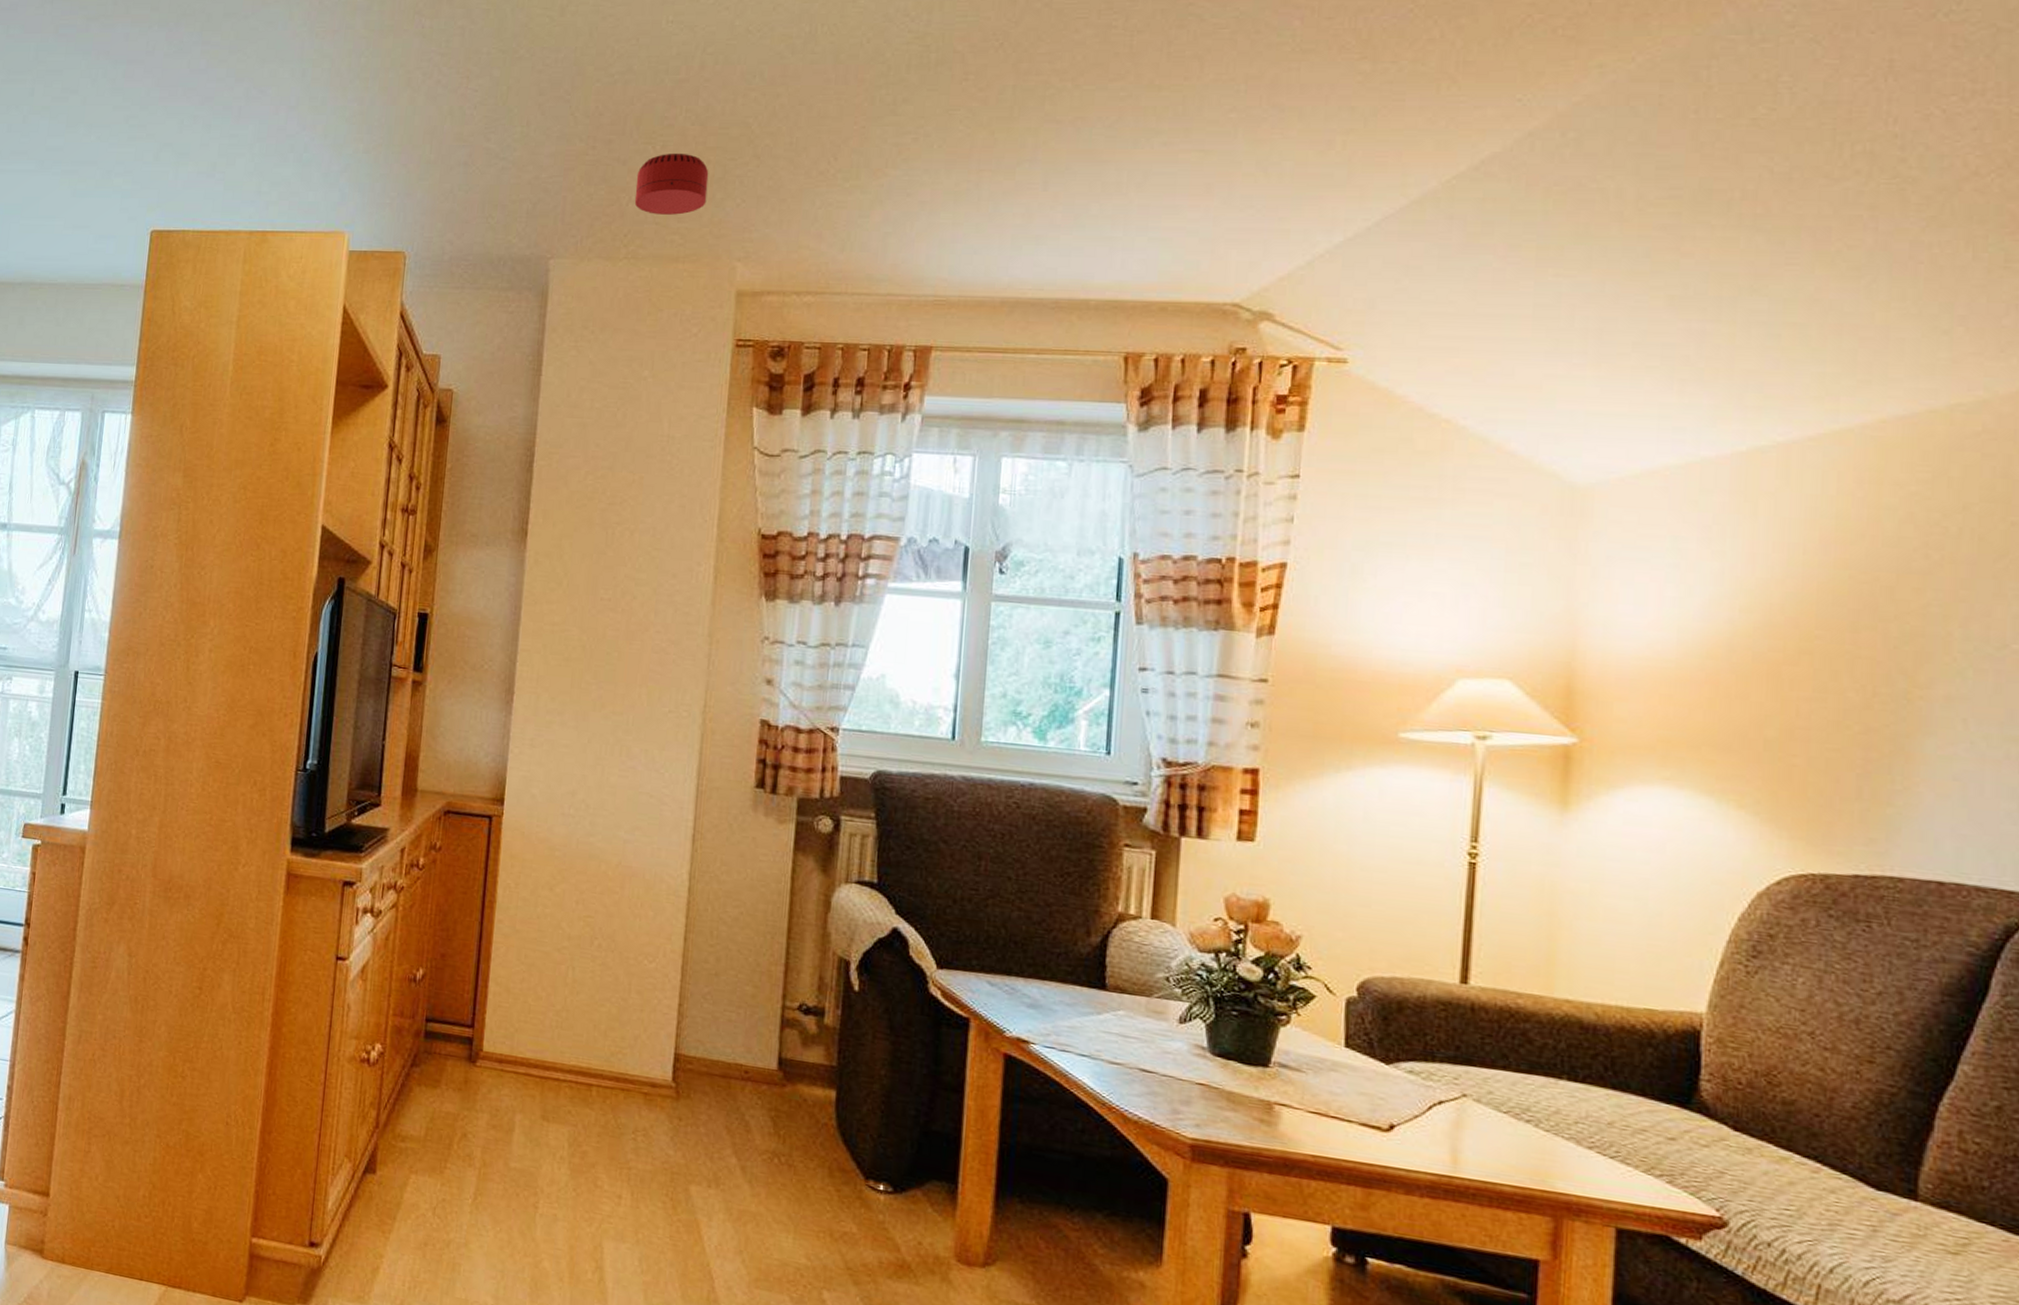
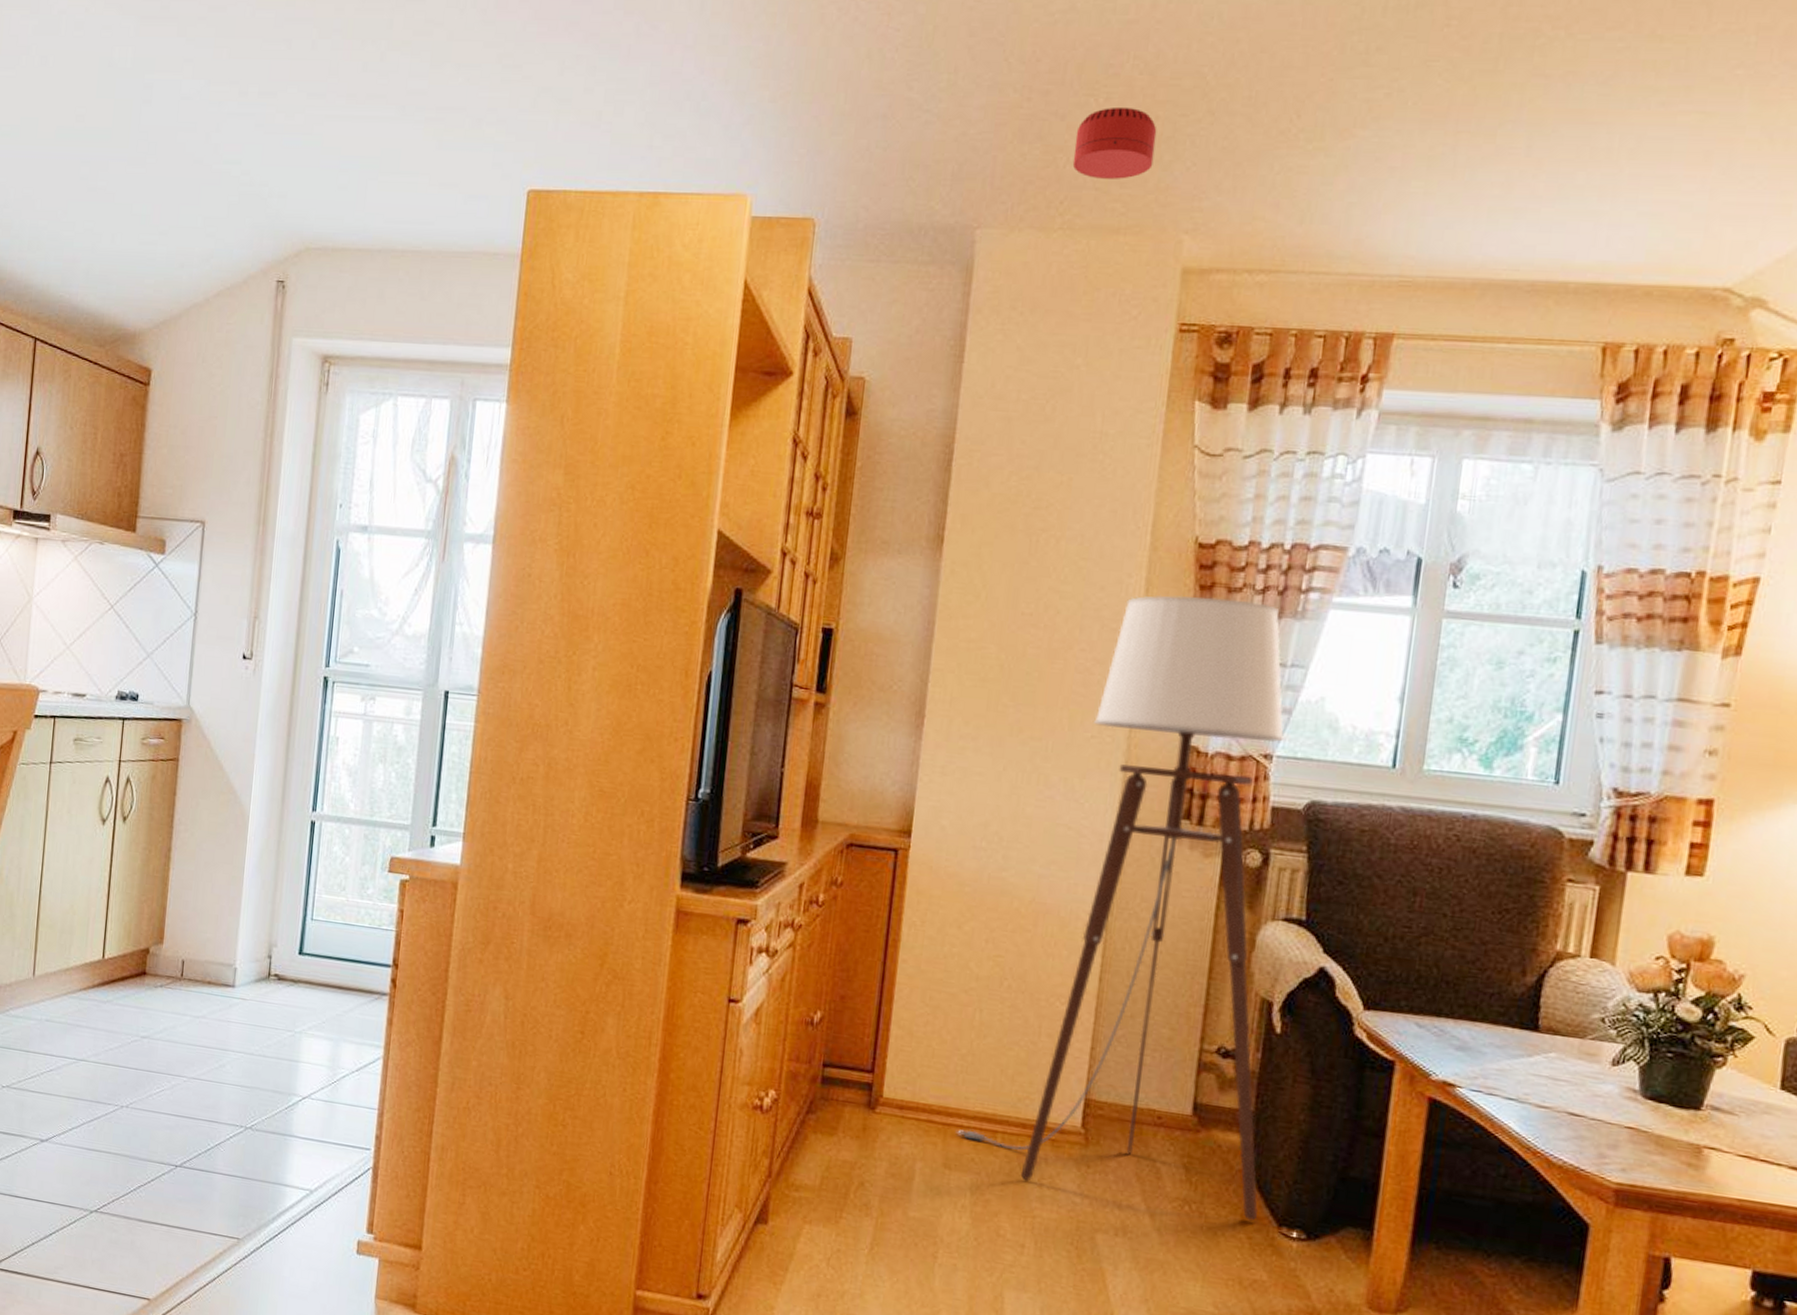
floor lamp: none [553,581,850,1174] -> present [956,595,1285,1221]

